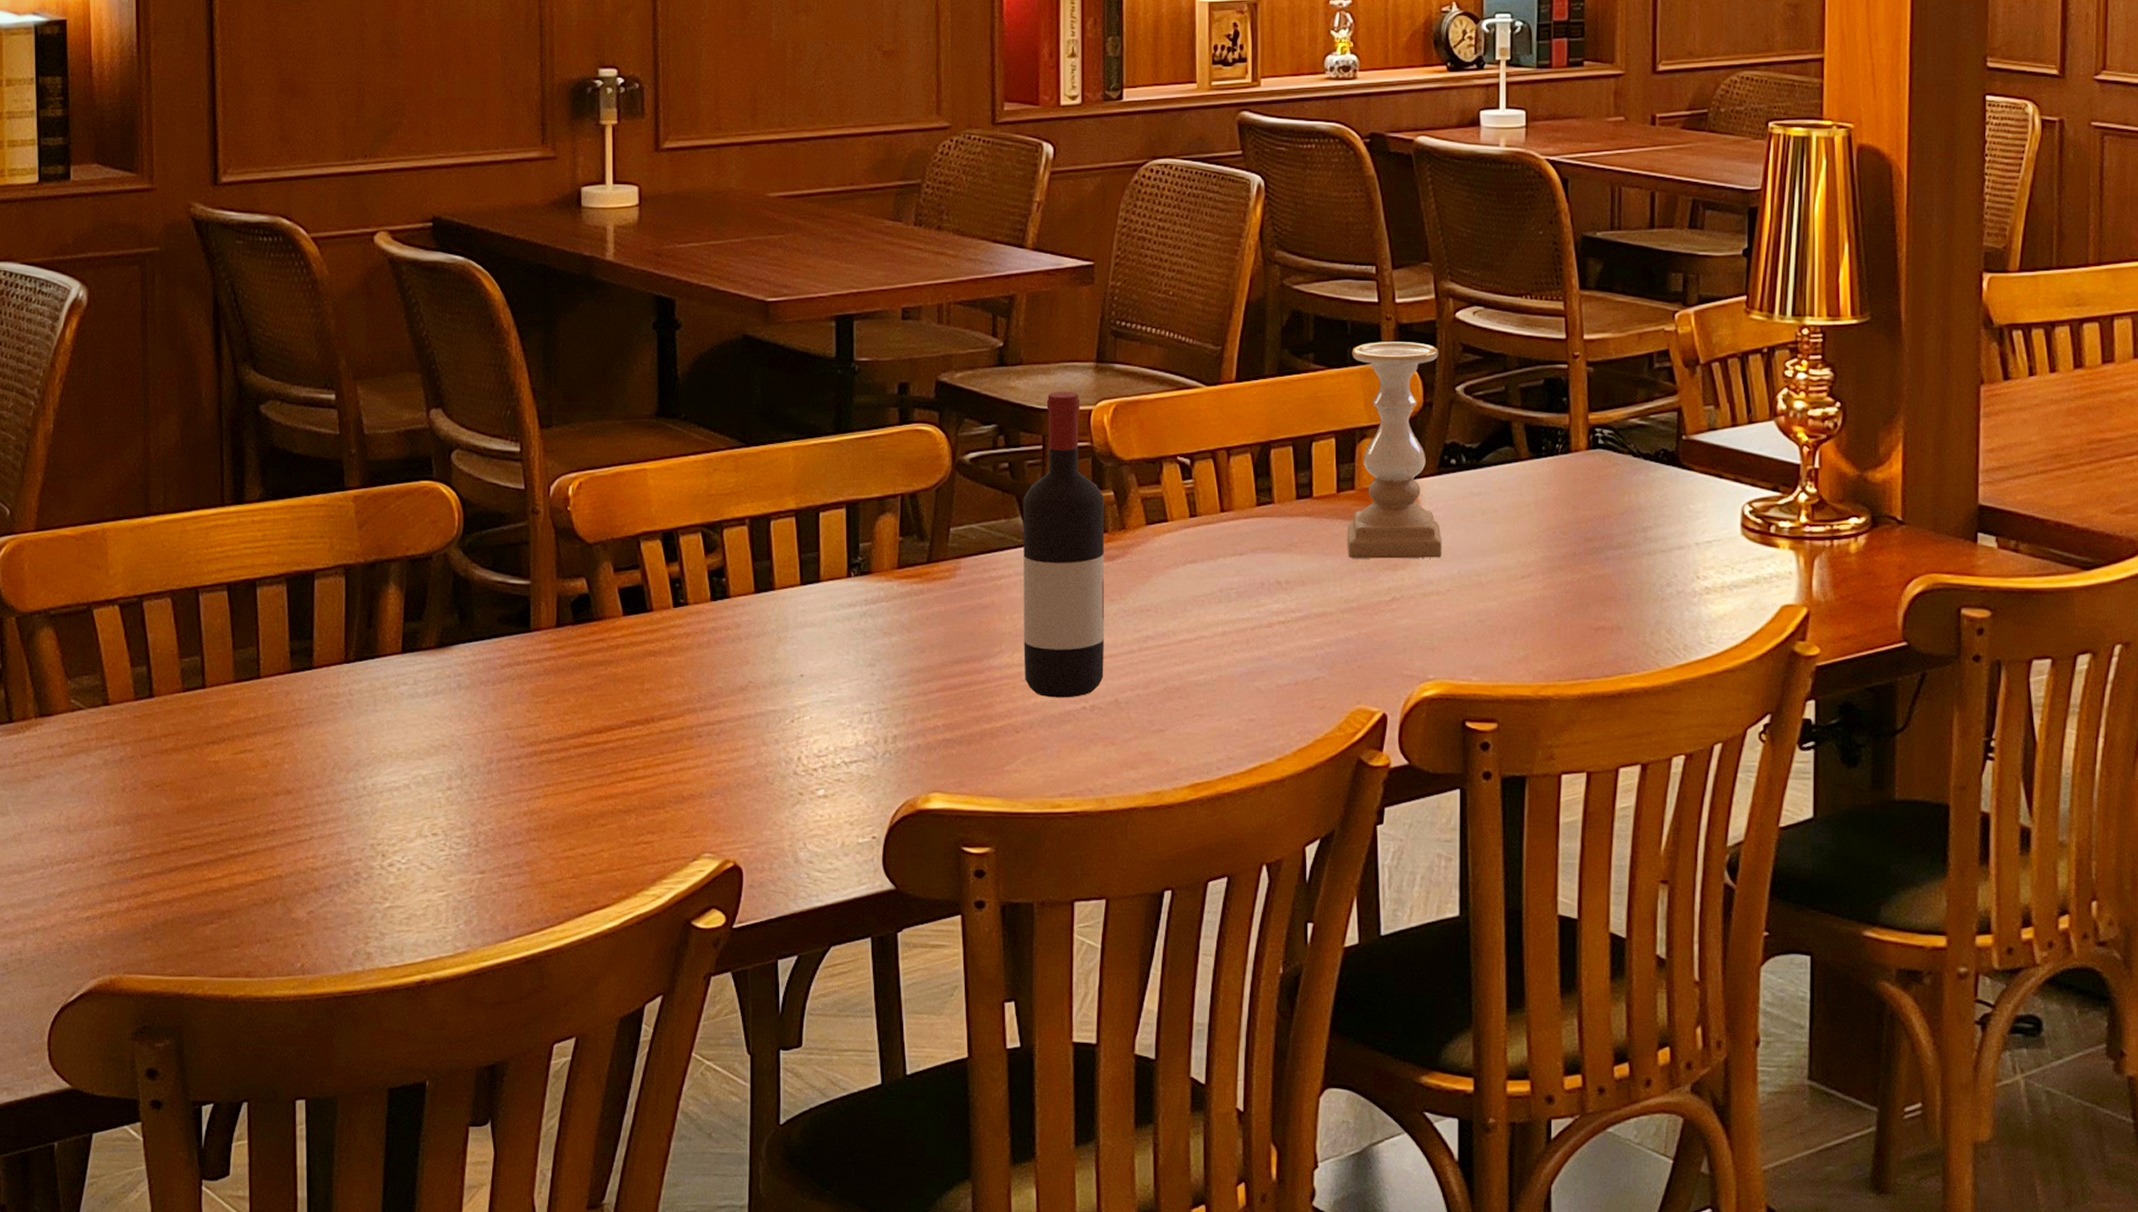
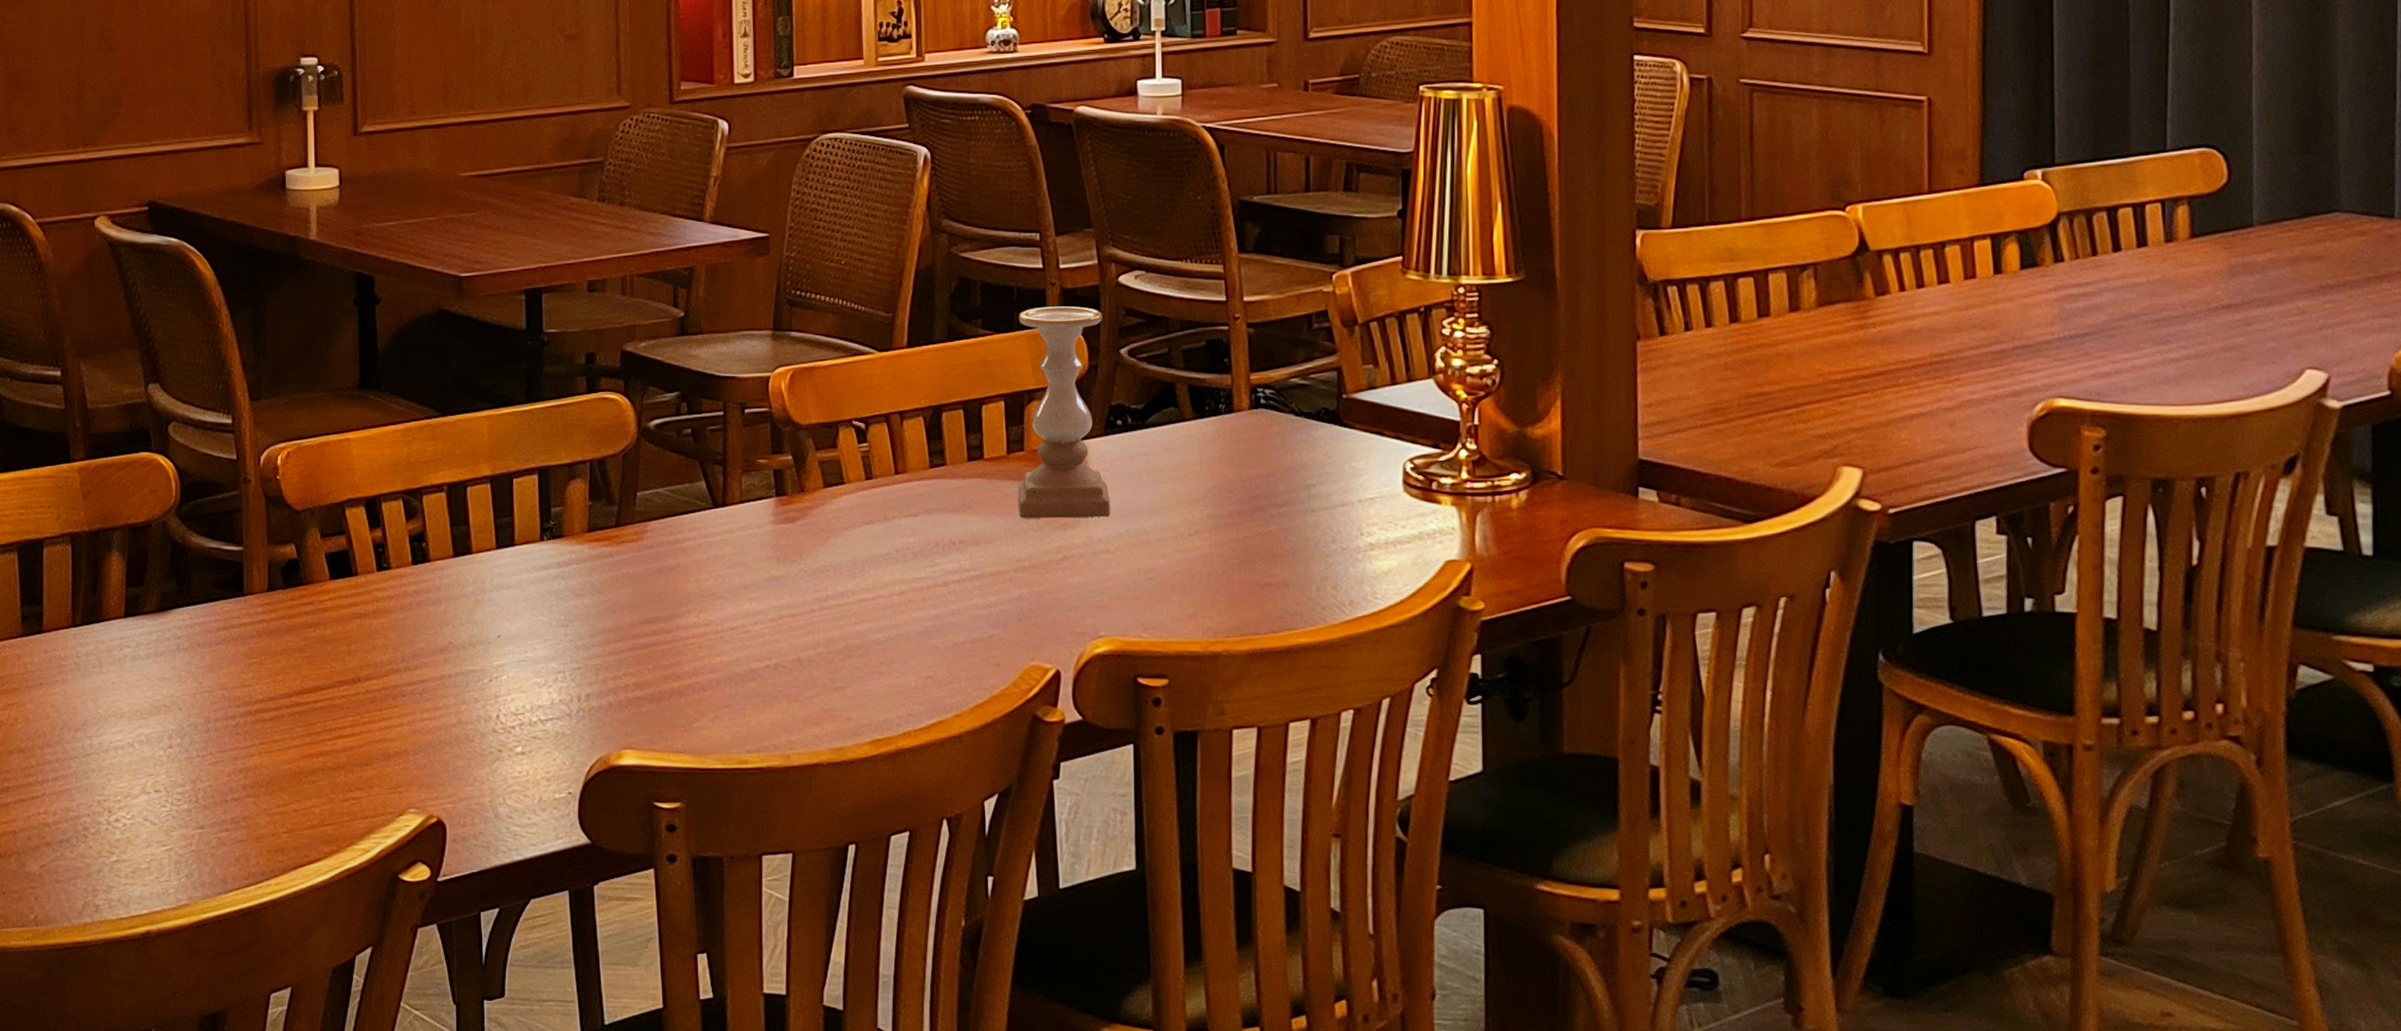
wine bottle: present [1023,392,1105,698] -> none [706,359,787,657]

